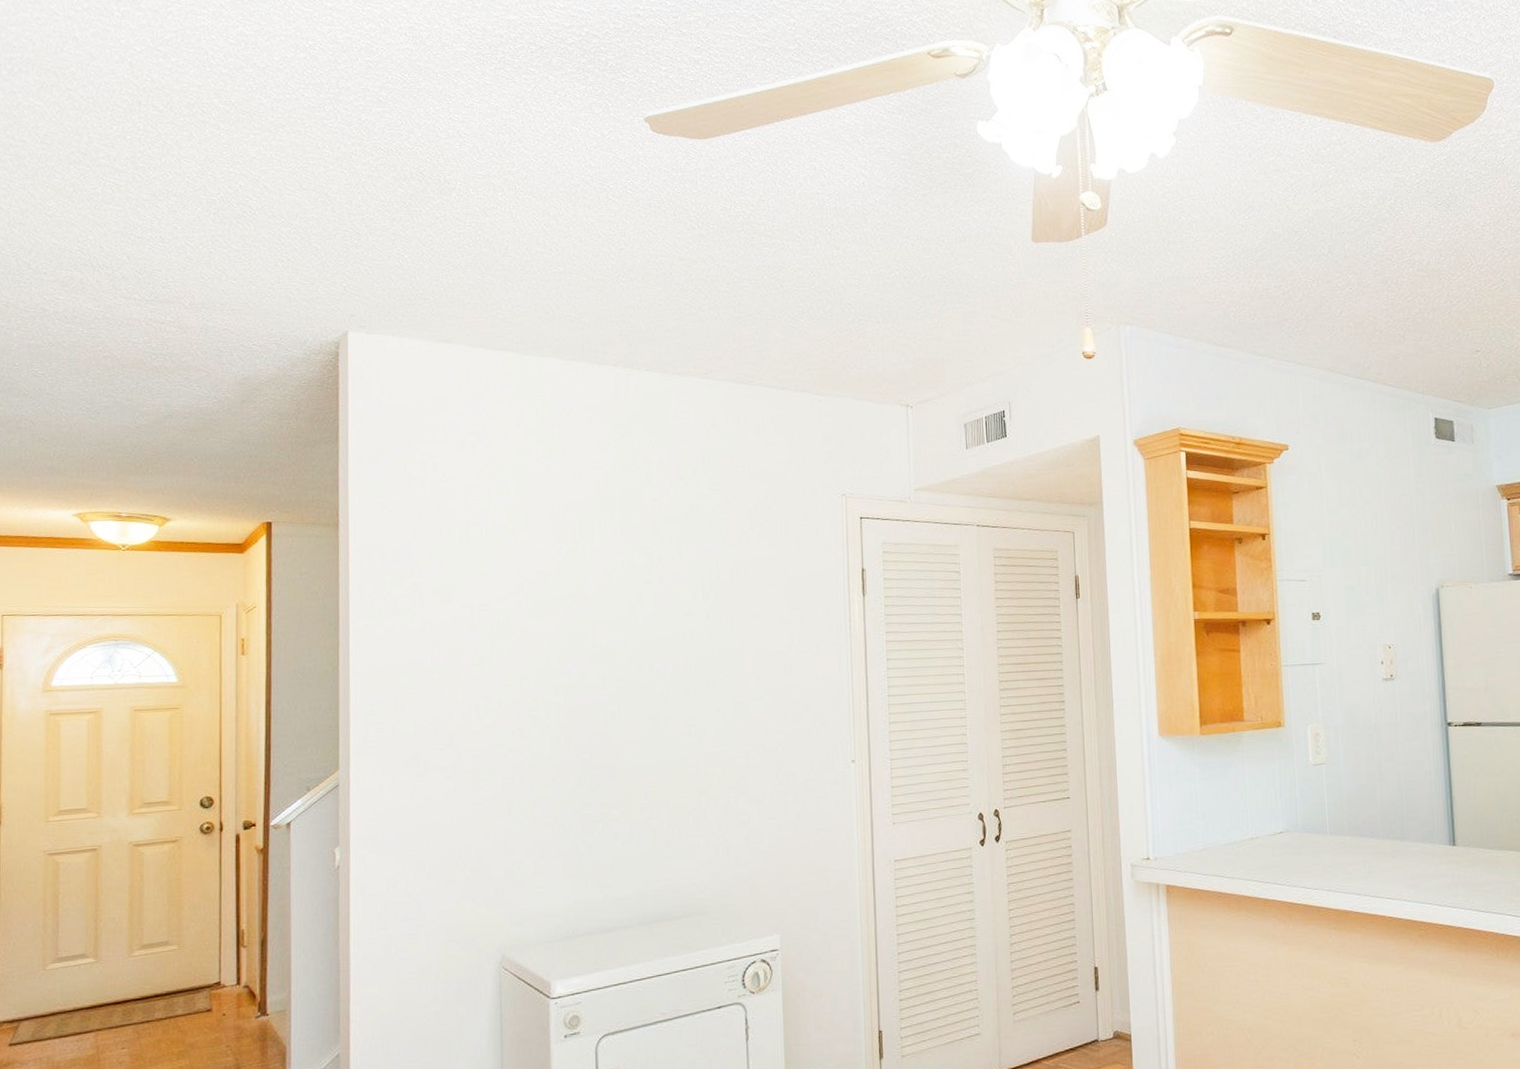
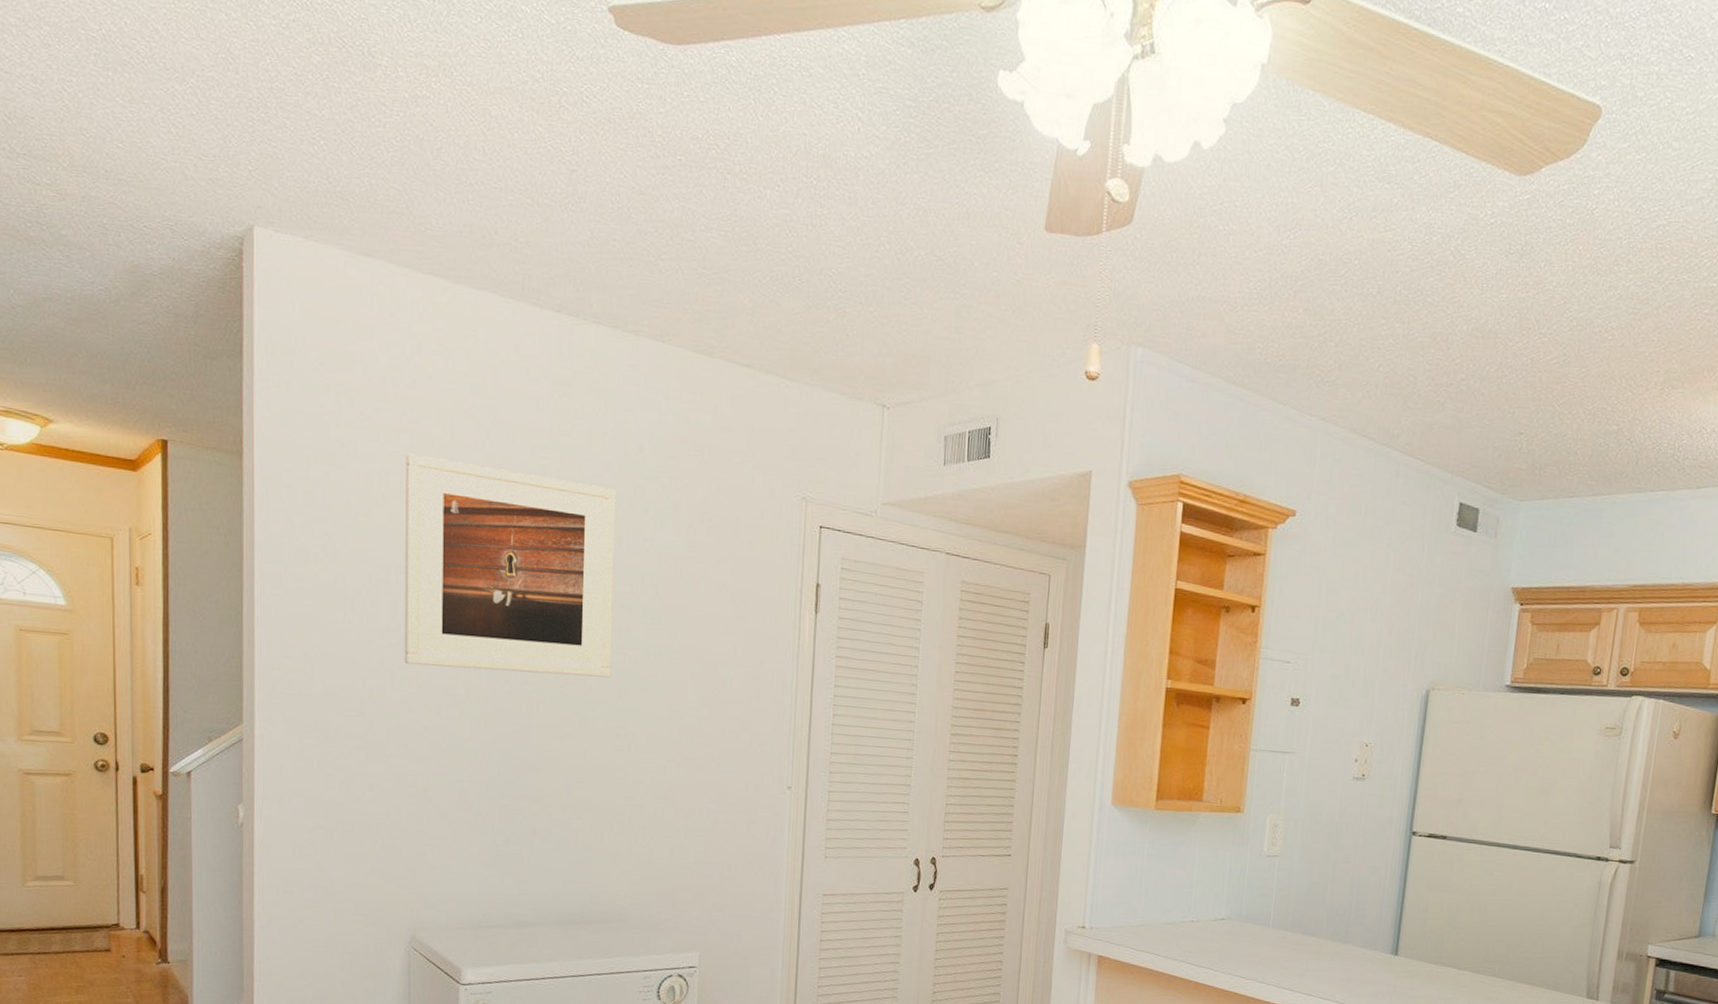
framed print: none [485,504,679,694] -> present [404,453,616,678]

